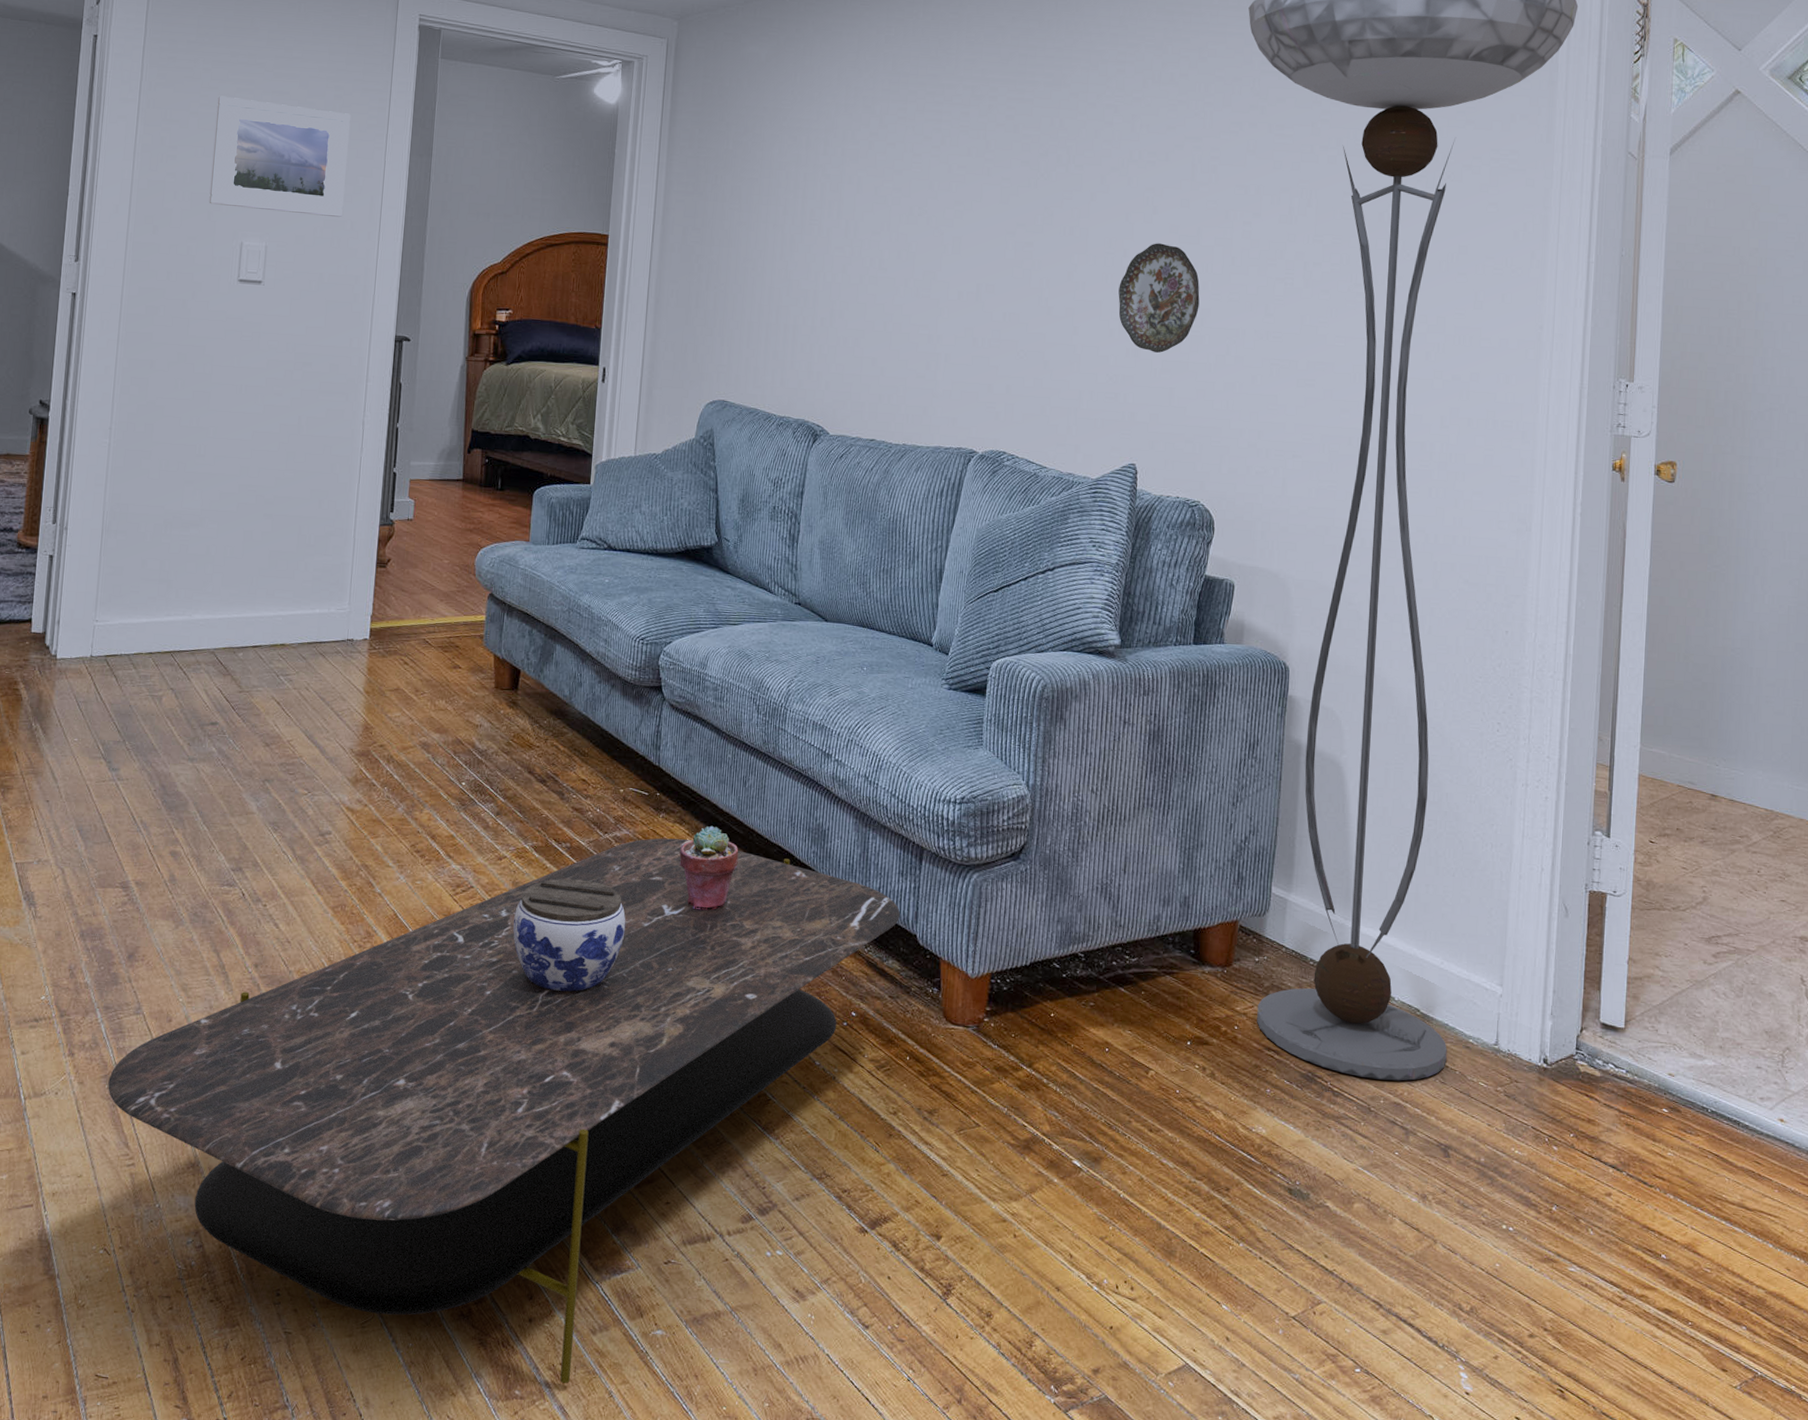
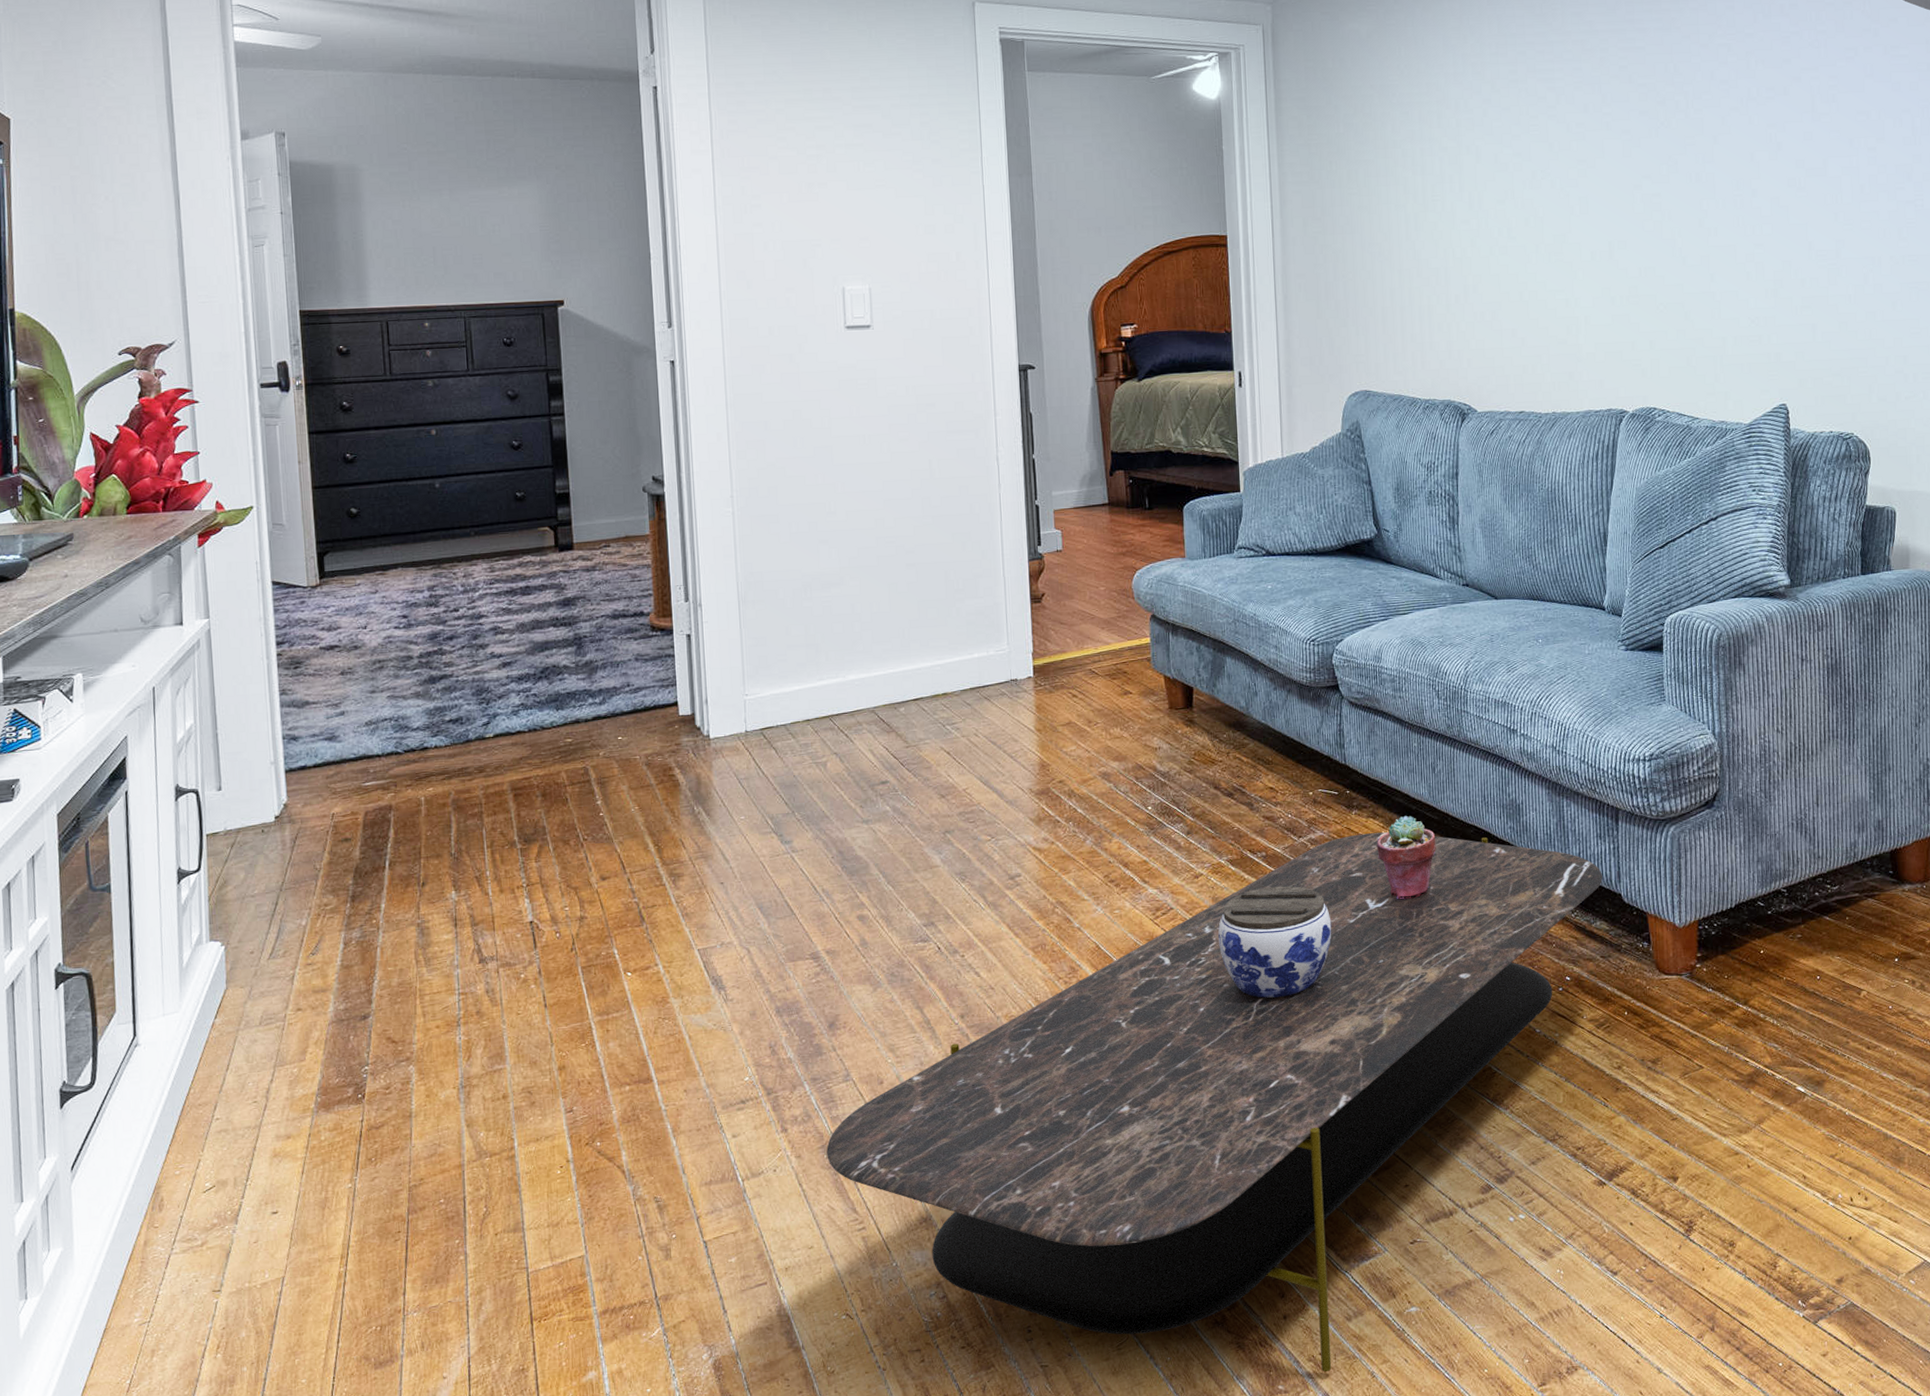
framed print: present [209,95,351,218] -> none [796,136,946,252]
decorative plate: present [1118,243,1200,353] -> none [1751,179,1833,290]

